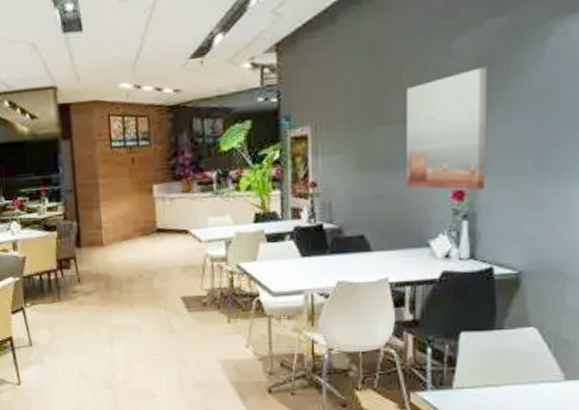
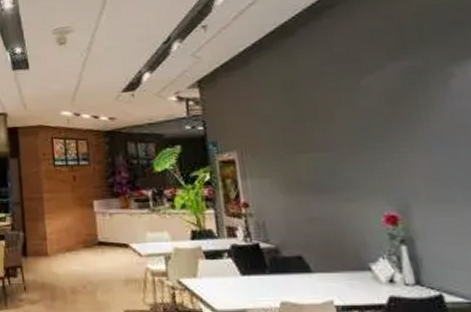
wall art: present [406,67,487,191] -> none [323,103,417,216]

